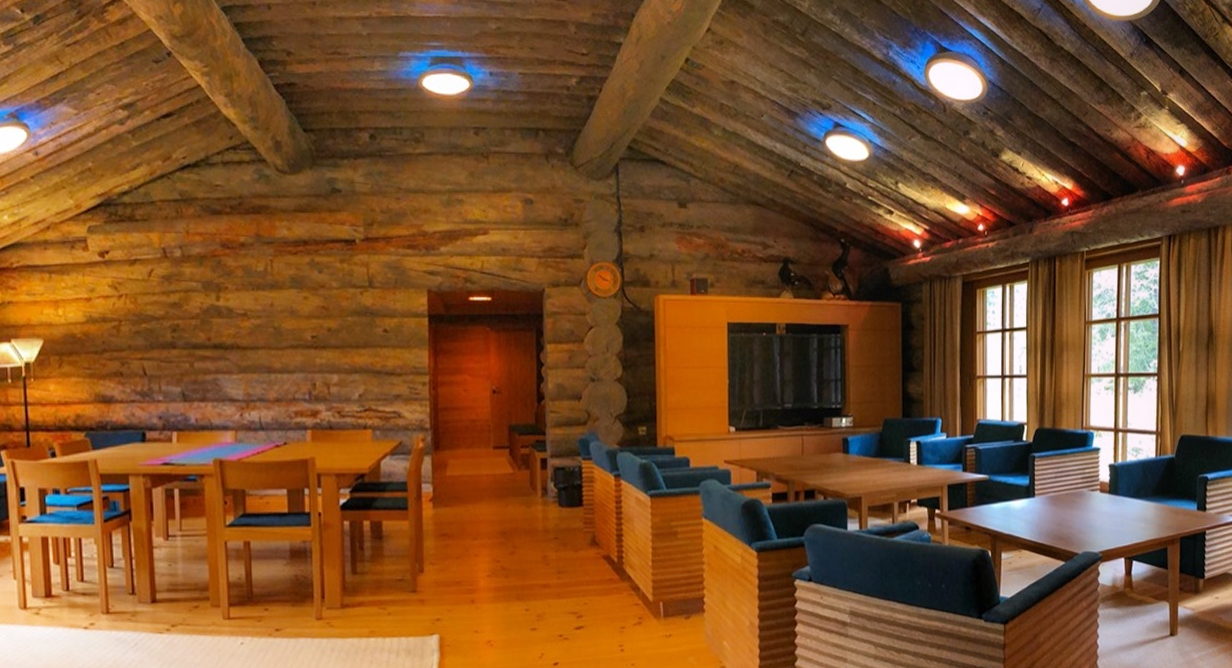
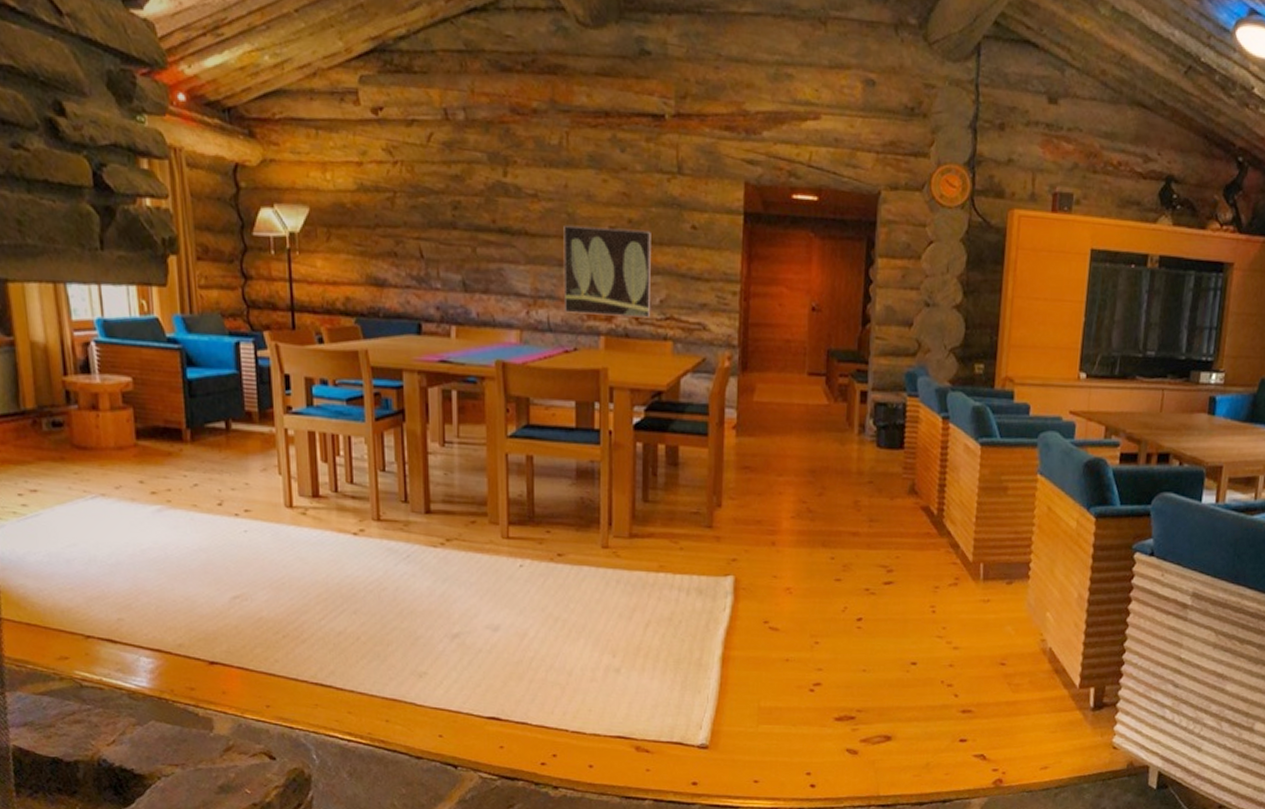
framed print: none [271,336,350,412] -> present [563,226,651,318]

